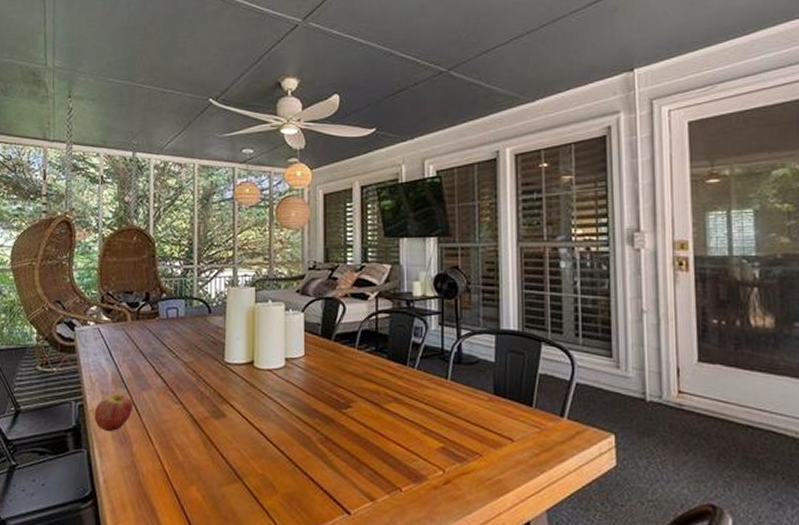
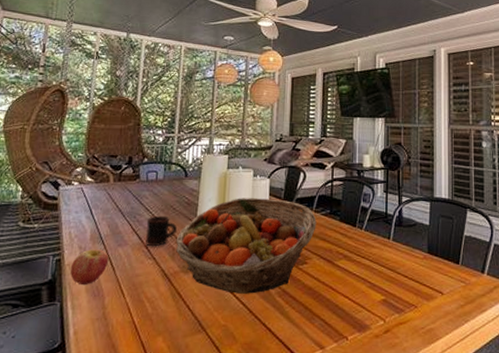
mug: none [170,356,205,391] -> present [145,215,178,247]
fruit basket: none [203,335,360,441] -> present [176,198,317,294]

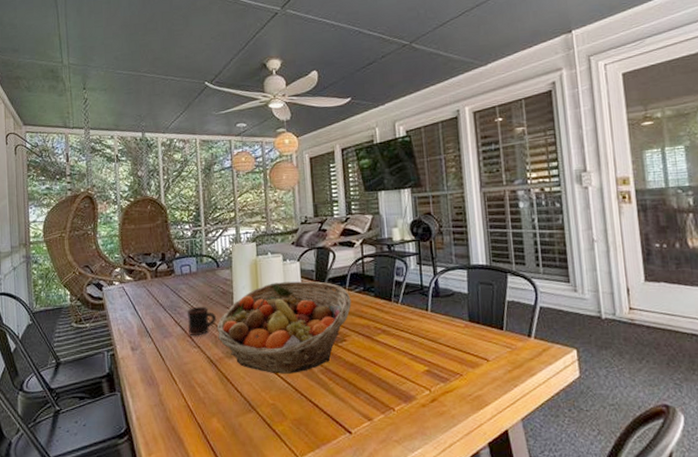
apple: present [70,249,109,284] -> none [124,342,158,375]

